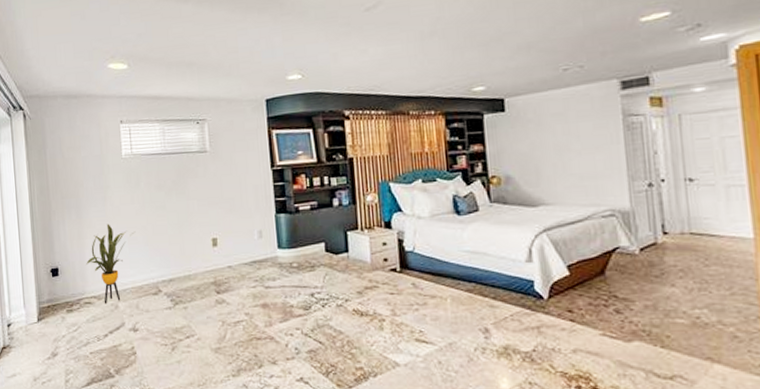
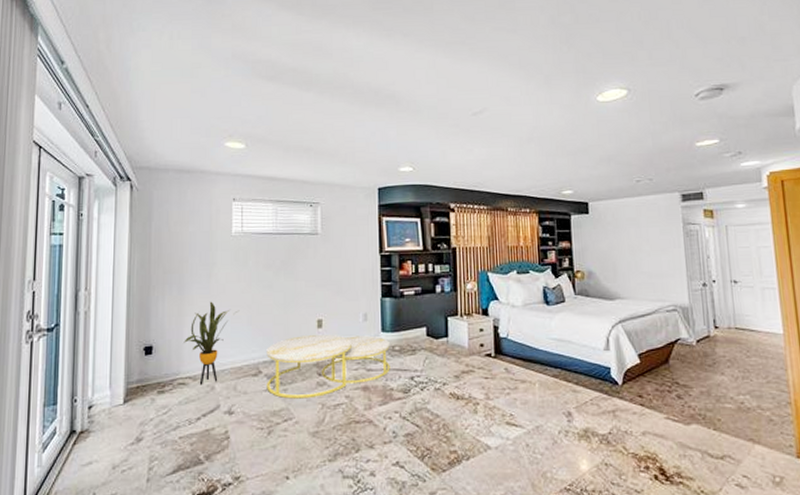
coffee table: none [164,252,289,317] -> present [266,334,390,399]

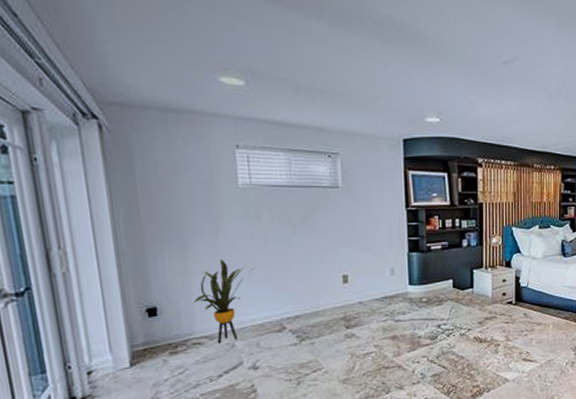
coffee table: present [266,334,390,399] -> none [289,288,418,352]

